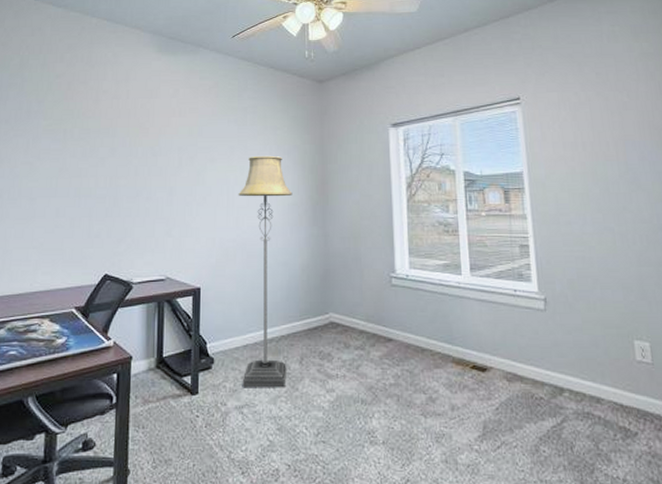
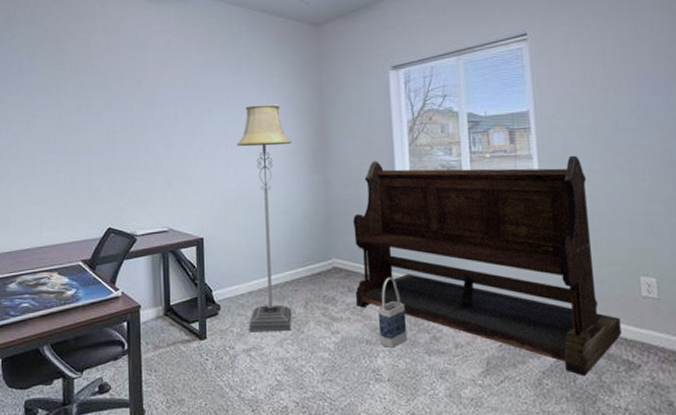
bench: none [350,215,617,444] -> present [352,155,622,377]
bag: none [374,334,404,408] -> present [378,277,408,348]

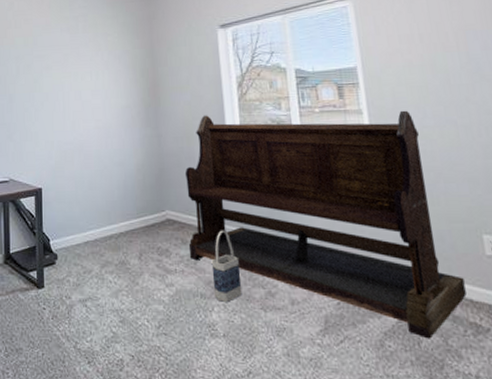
floor lamp: present [236,103,292,331] -> none [73,61,127,281]

